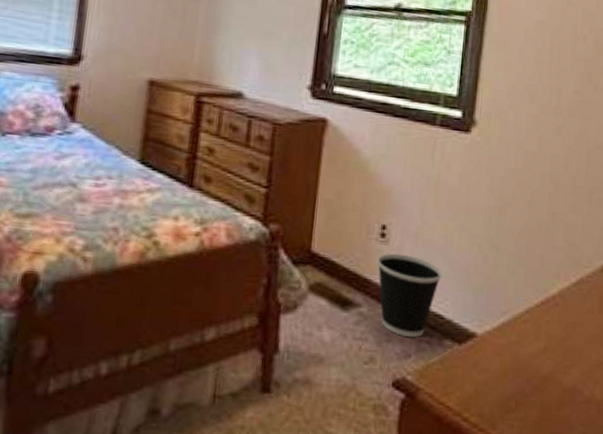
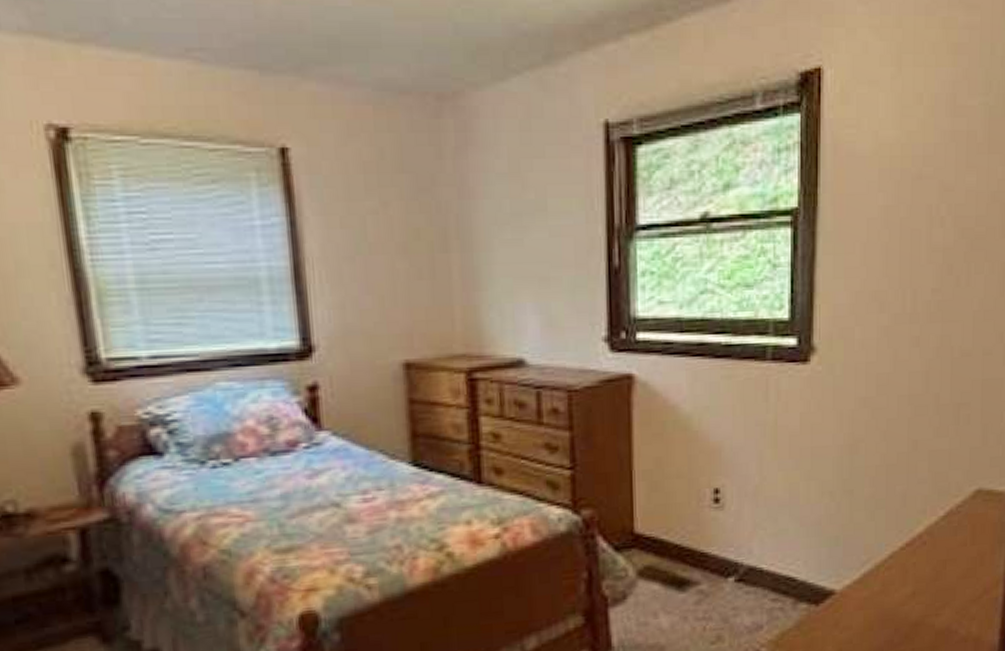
wastebasket: present [377,253,442,338] -> none [713,517,790,608]

